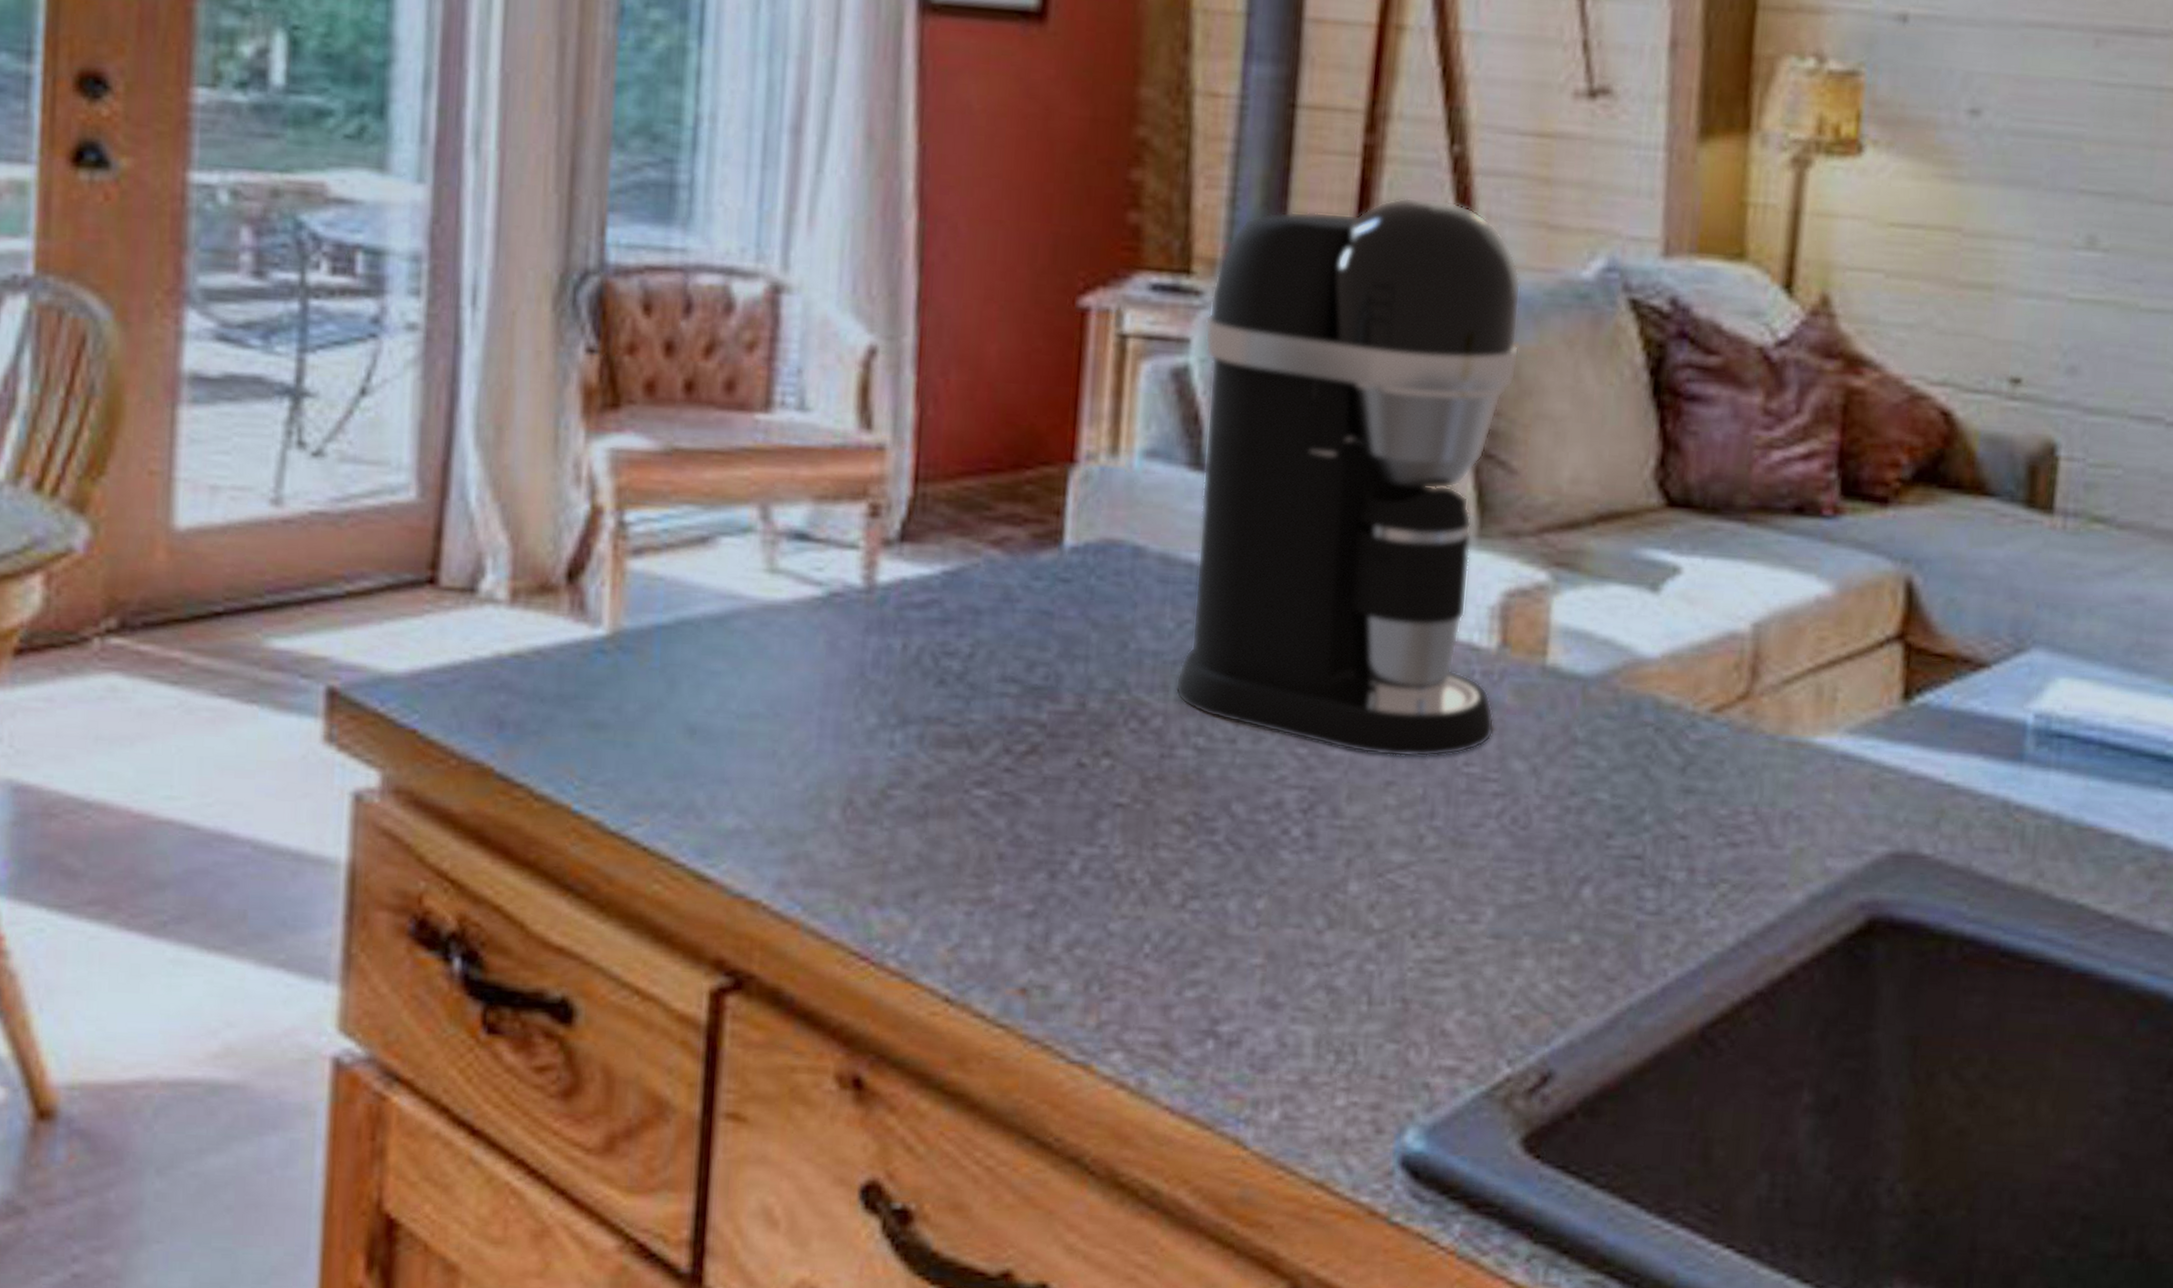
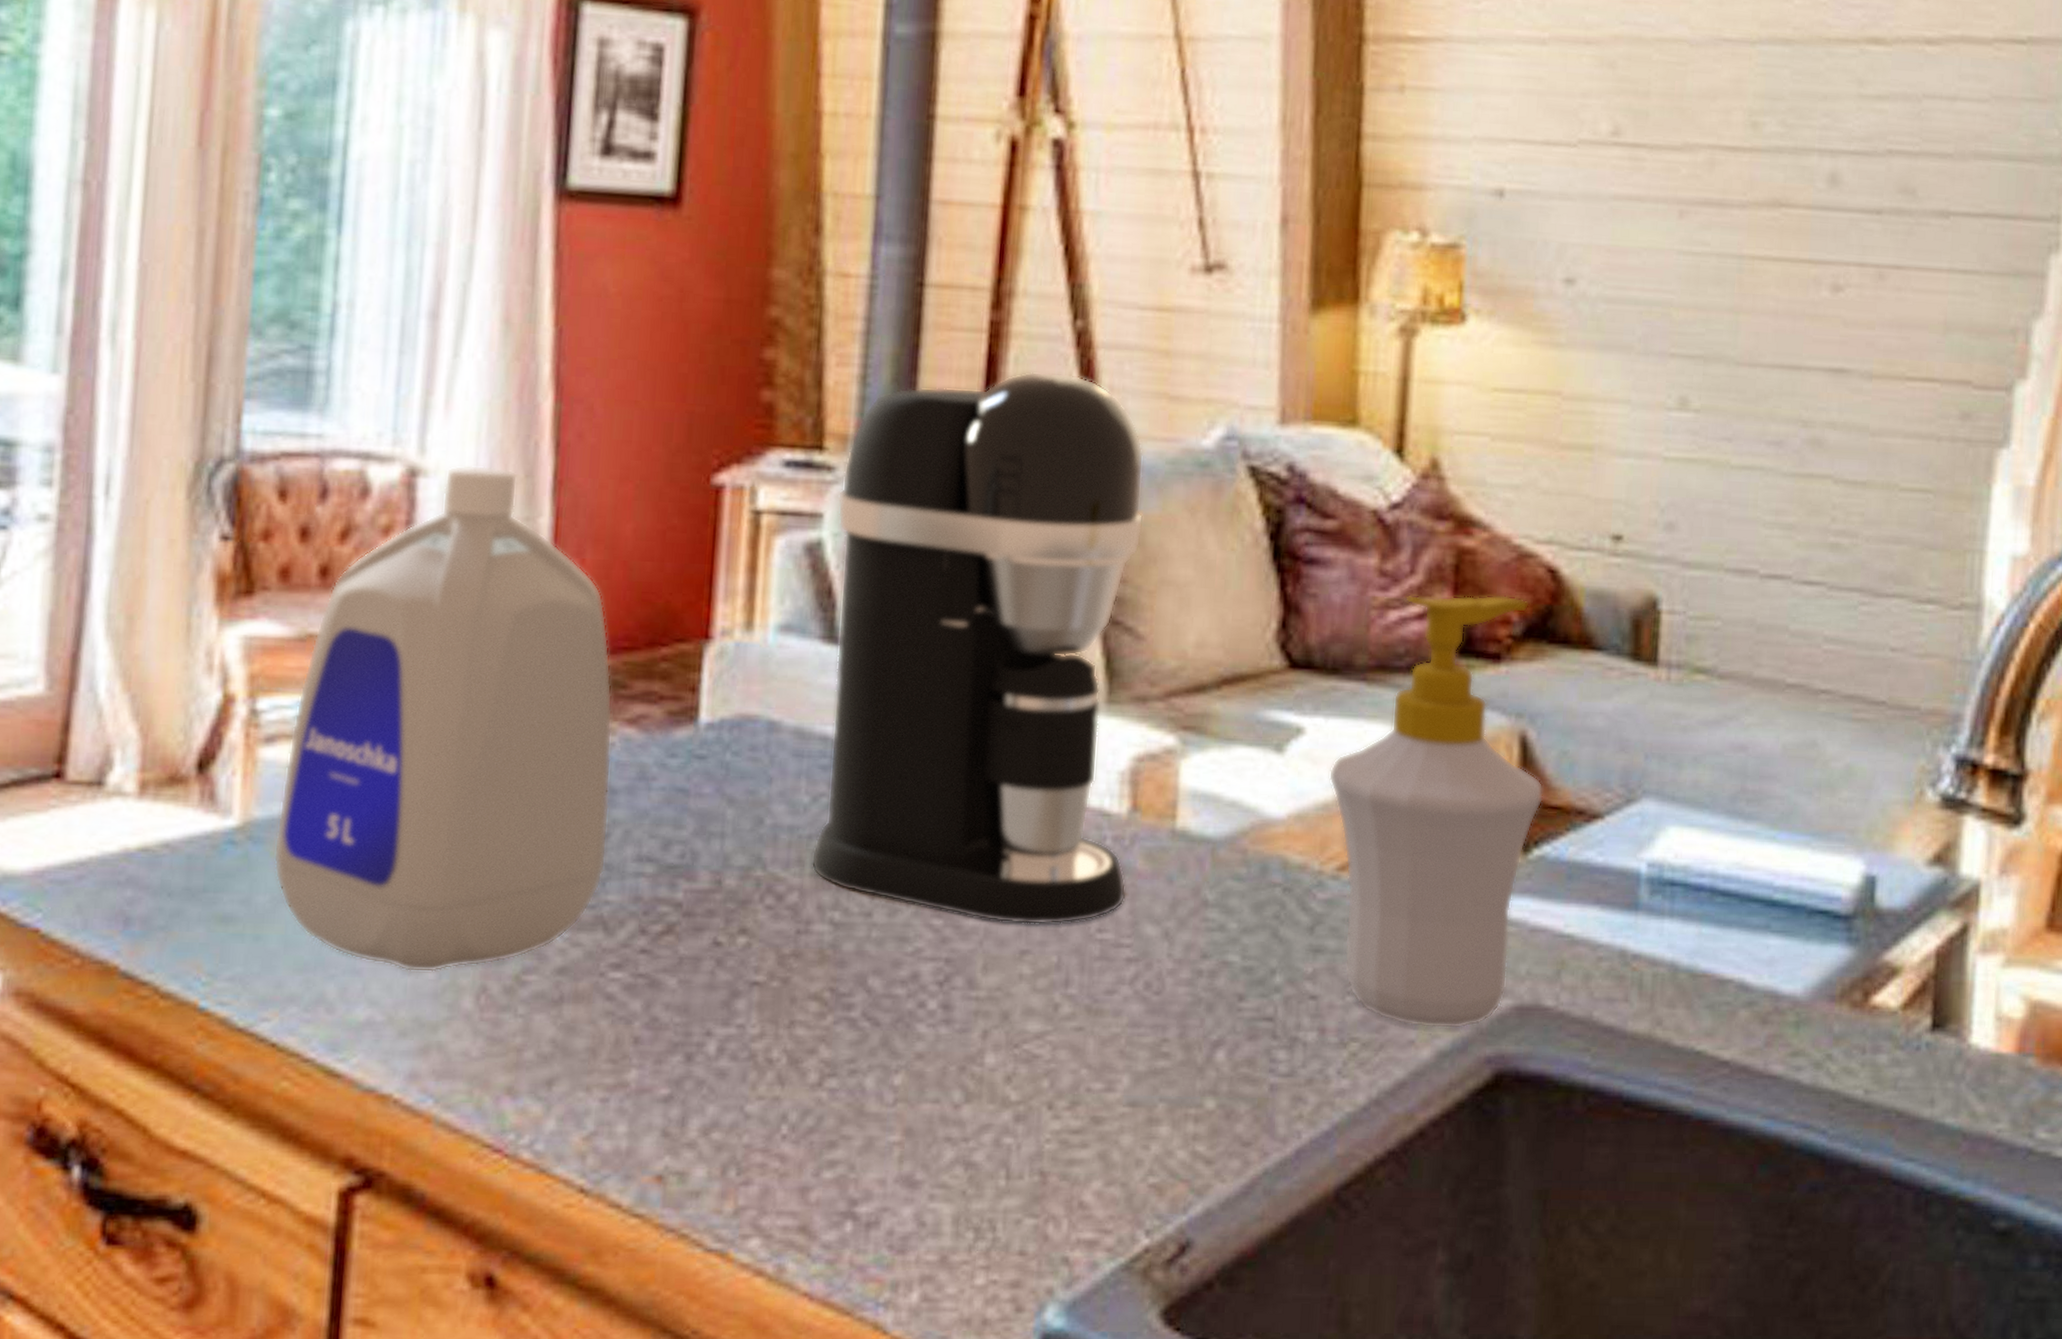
bottle: none [642,282,977,785] -> present [273,464,613,973]
soap bottle: none [1704,434,1929,874] -> present [1328,595,1544,1029]

